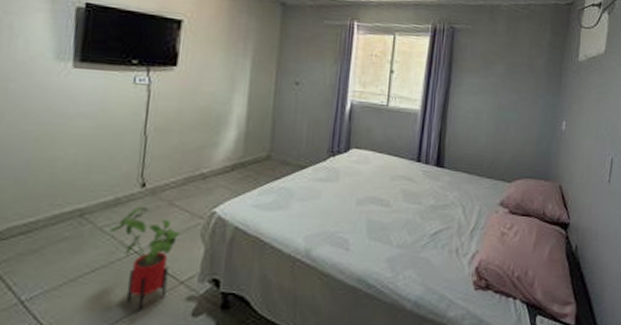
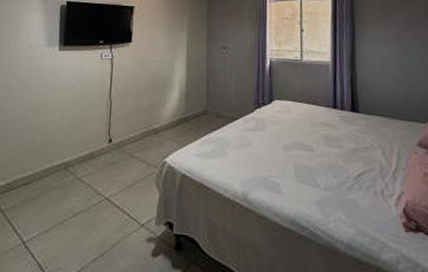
house plant: present [109,206,181,311] -> none [86,159,140,252]

